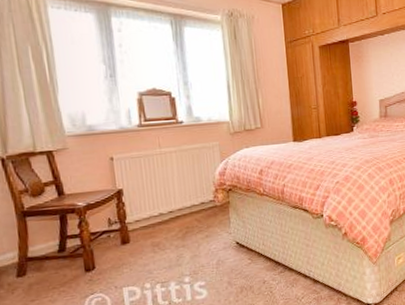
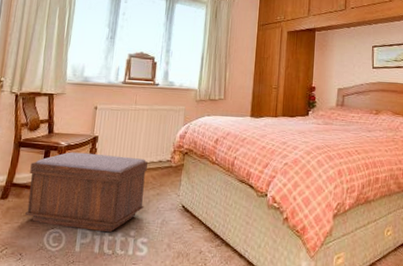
bench: none [45,204,194,292] -> present [25,152,148,233]

